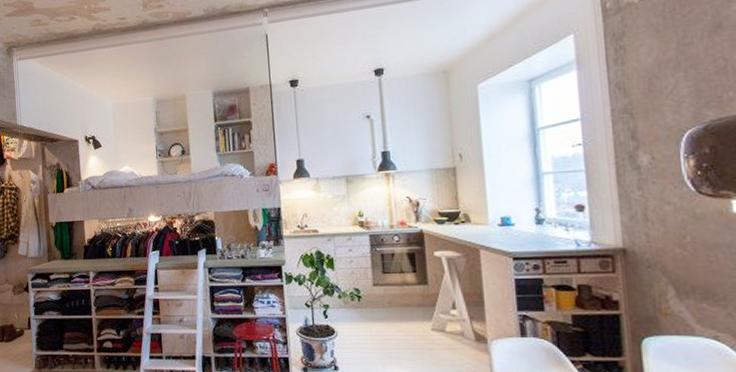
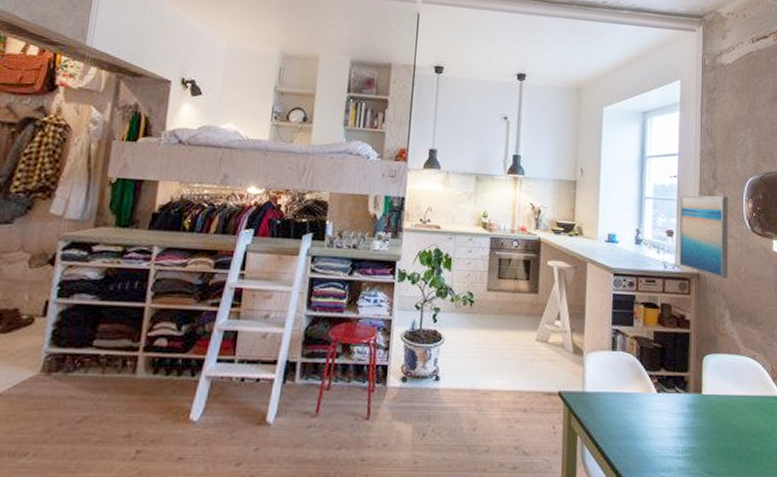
wall art: none [588,157,668,252] -> present [679,194,729,279]

